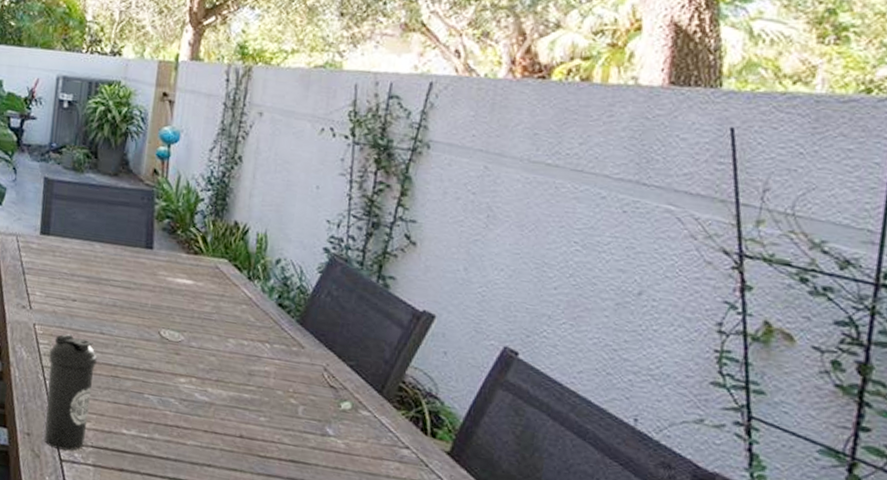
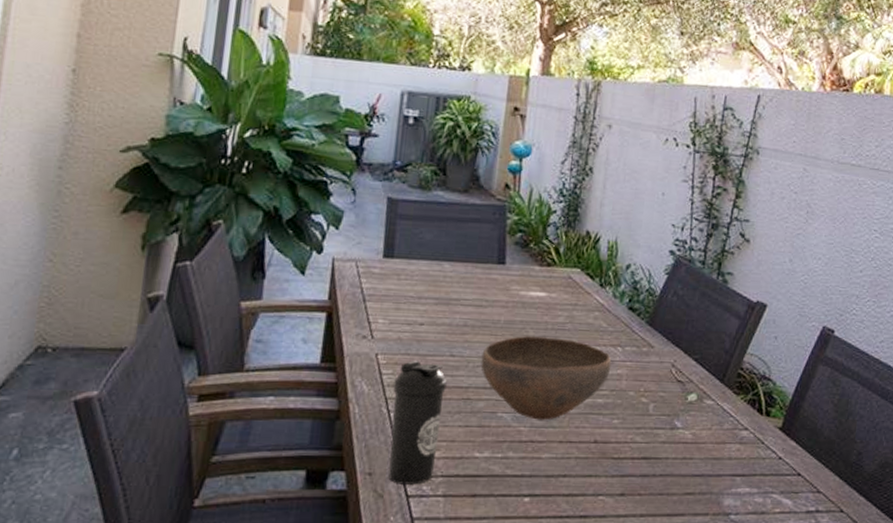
bowl: none [128,321,259,408] -> present [481,336,612,420]

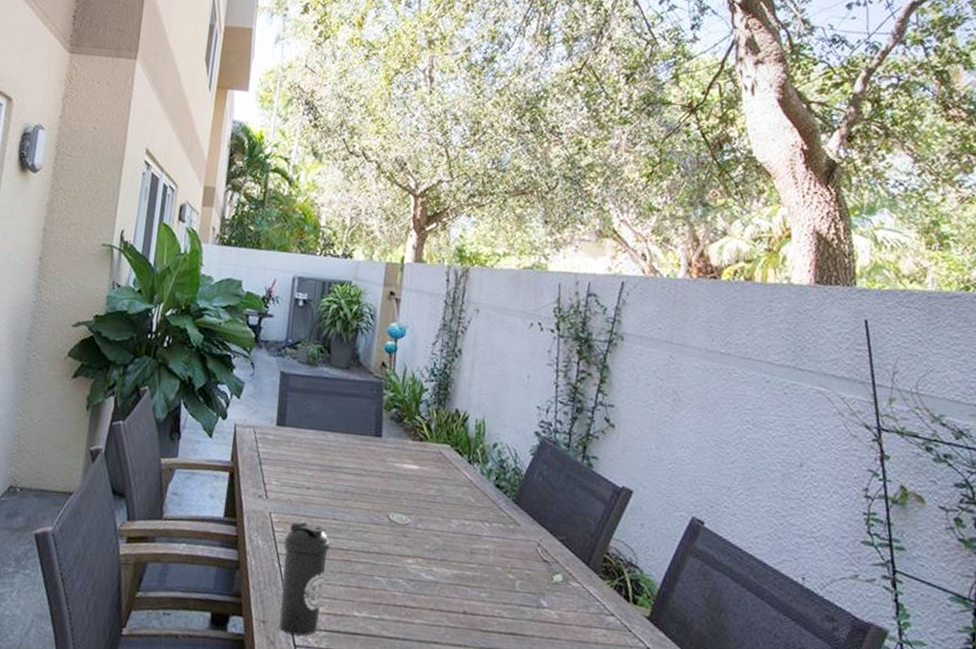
bowl: present [481,336,612,420] -> none [360,505,480,588]

